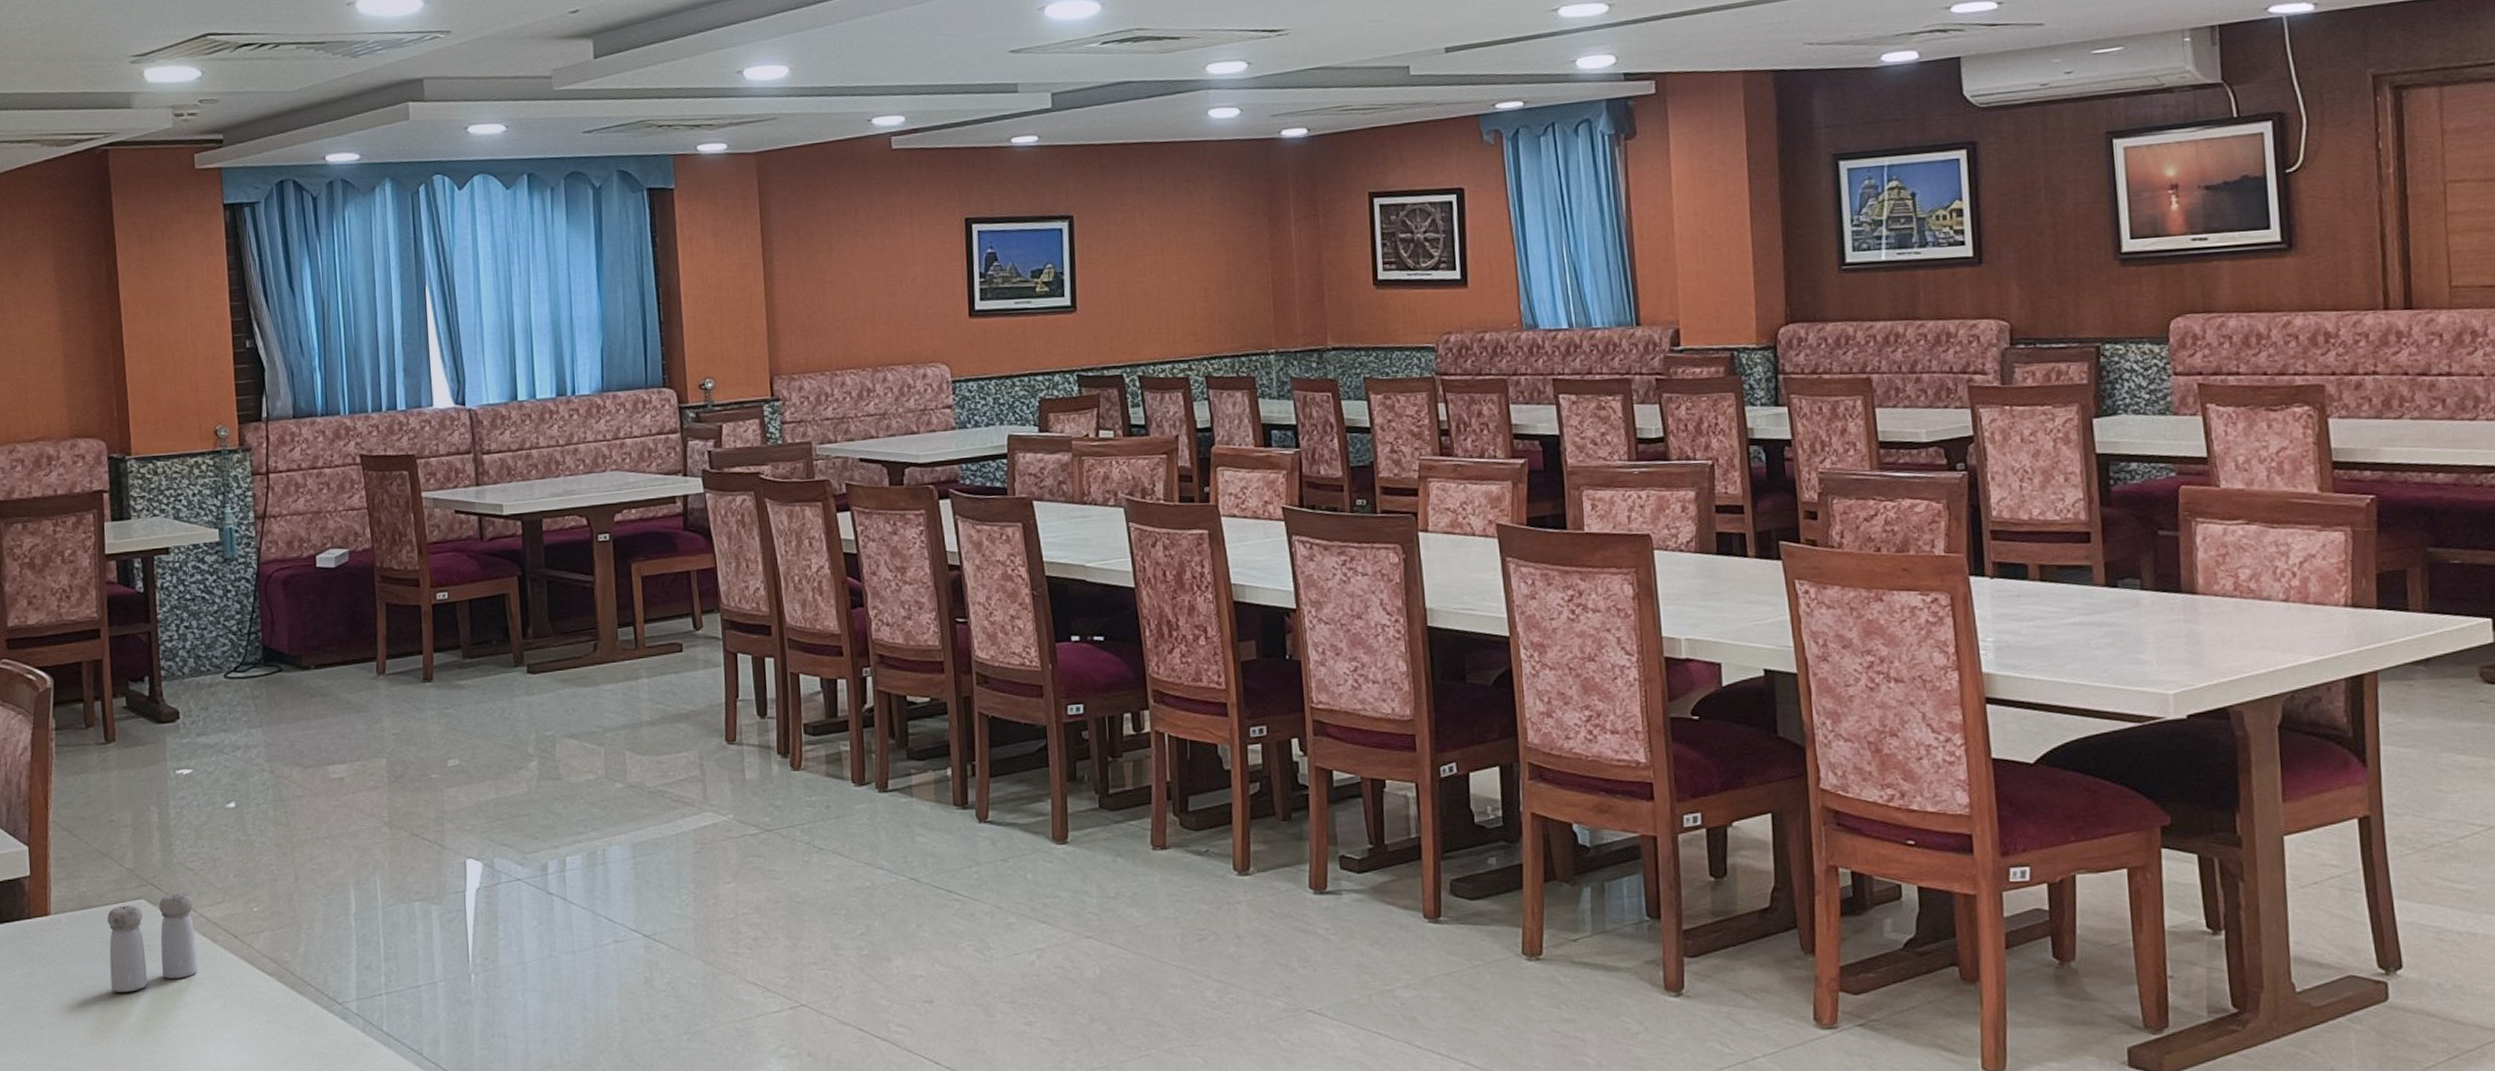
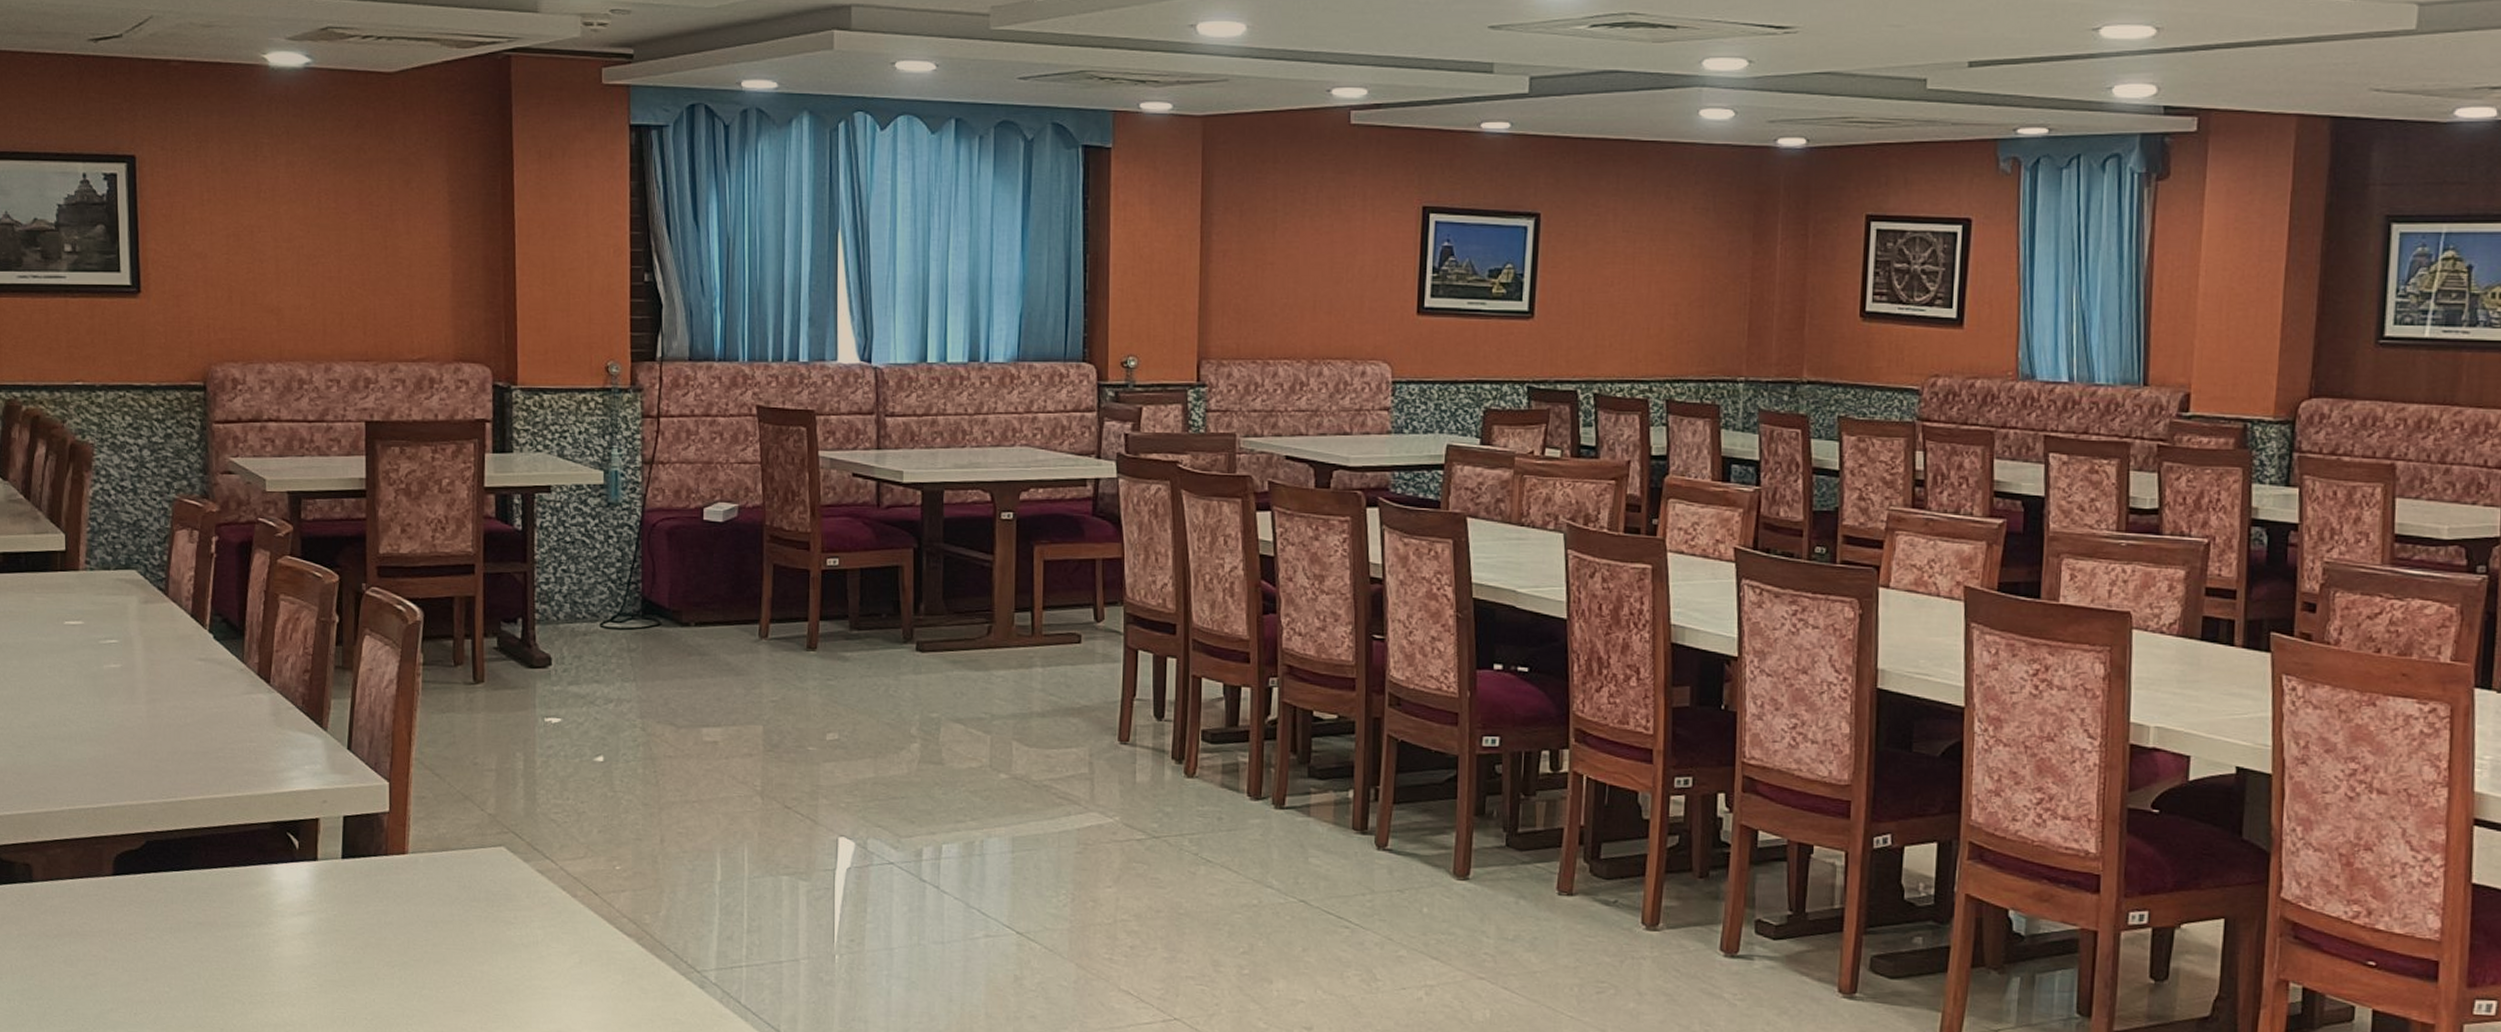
salt and pepper shaker: present [107,892,198,992] -> none [466,843,555,939]

